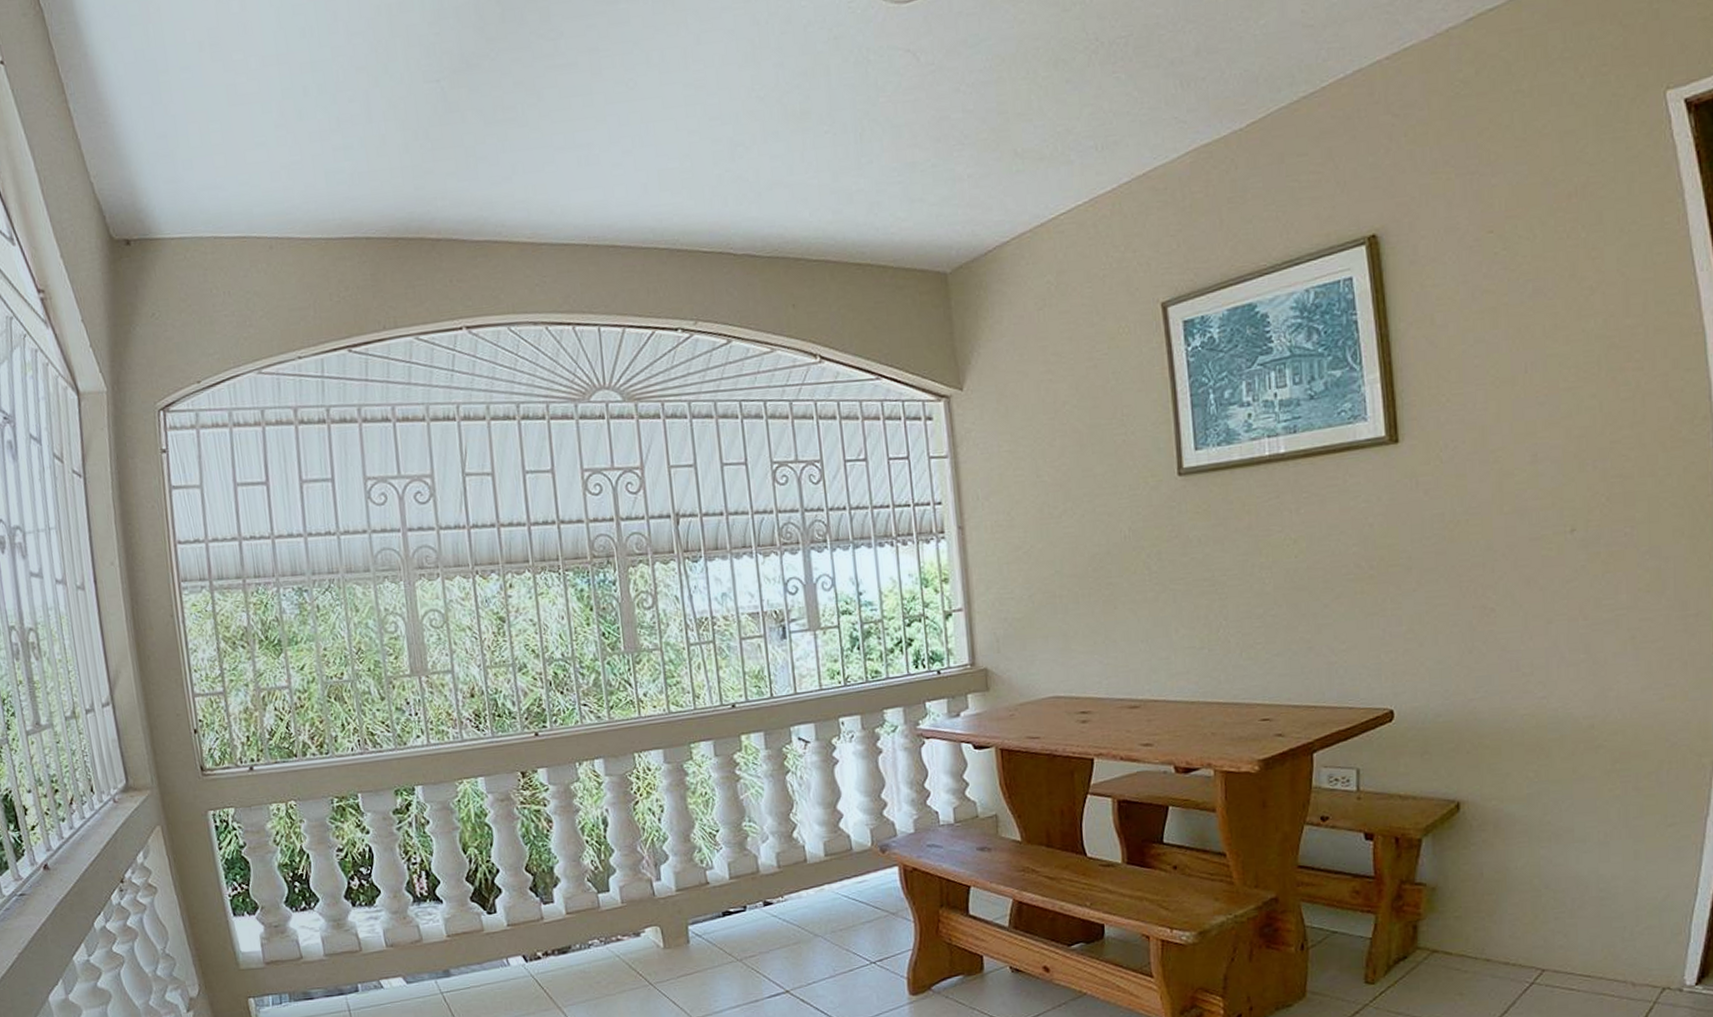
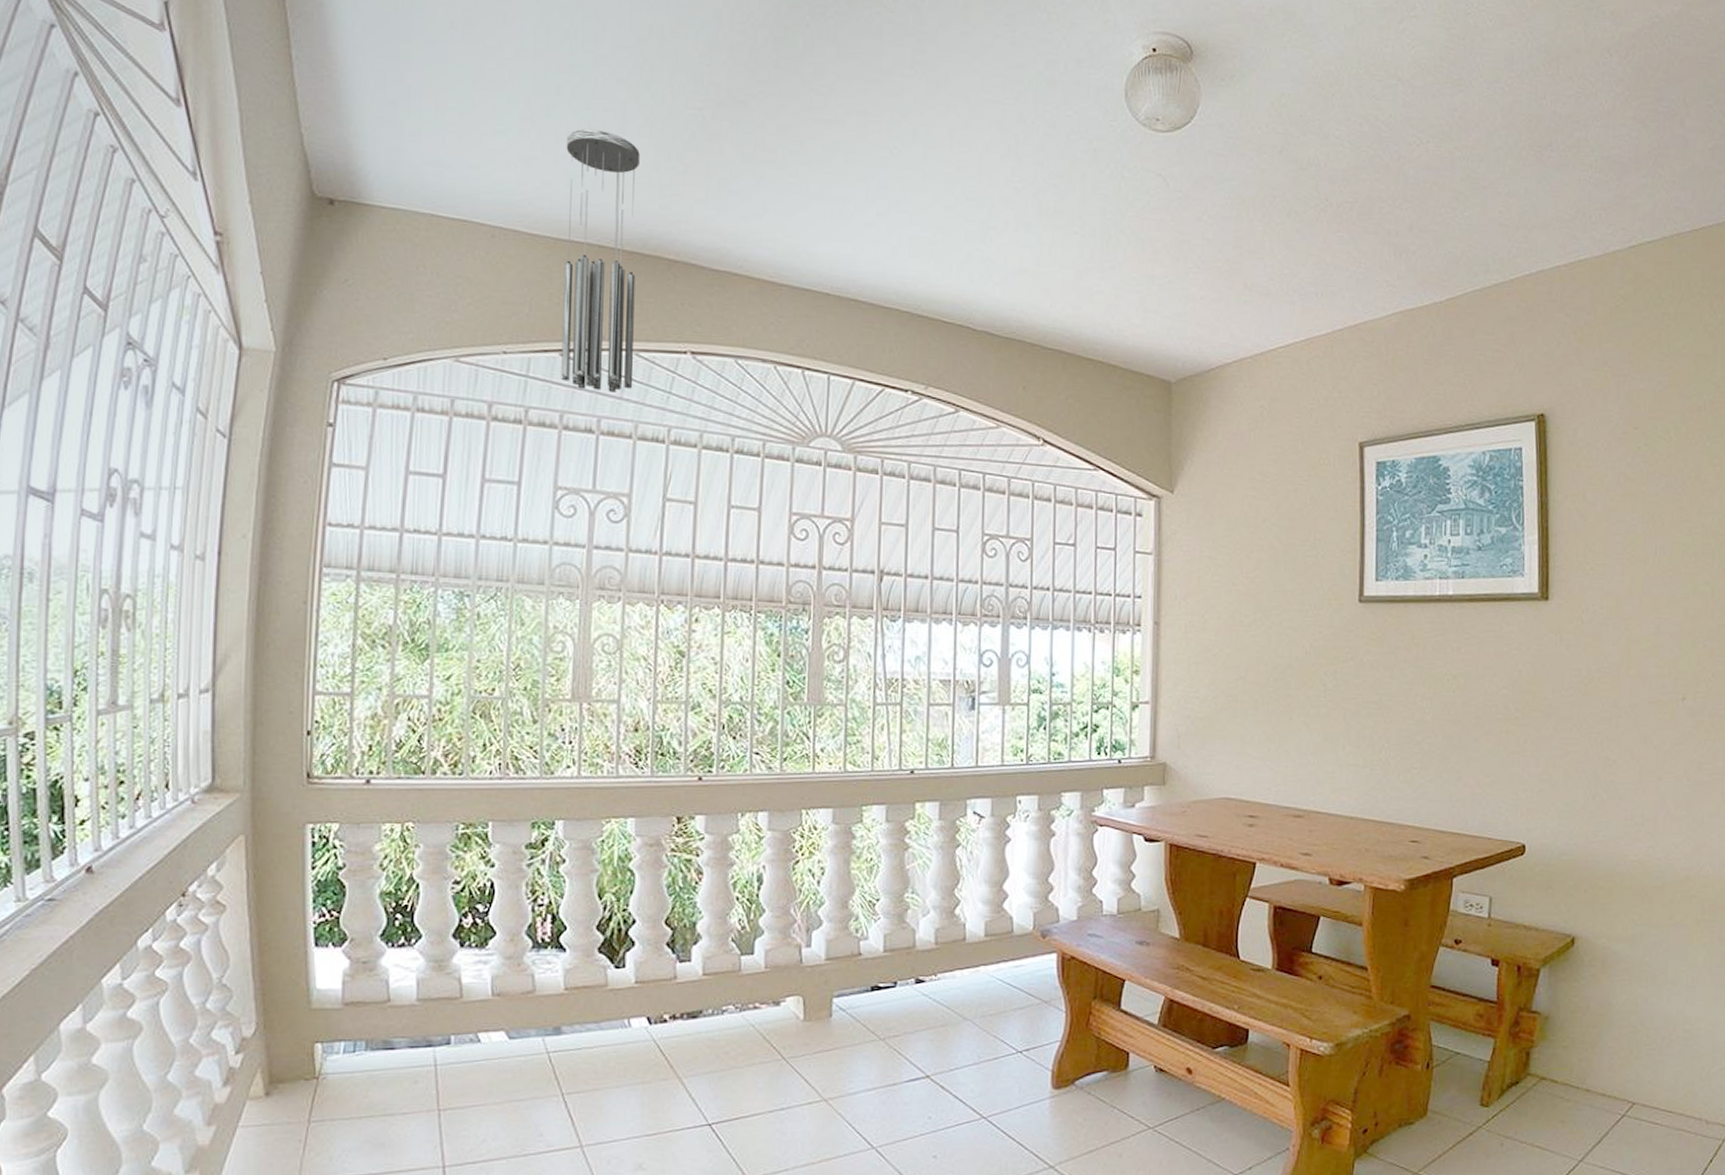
wind chime: none [319,122,419,381] -> present [561,128,640,392]

